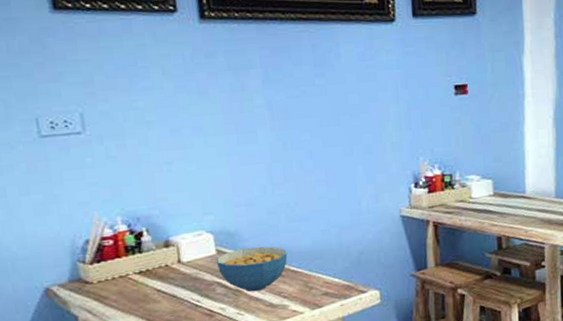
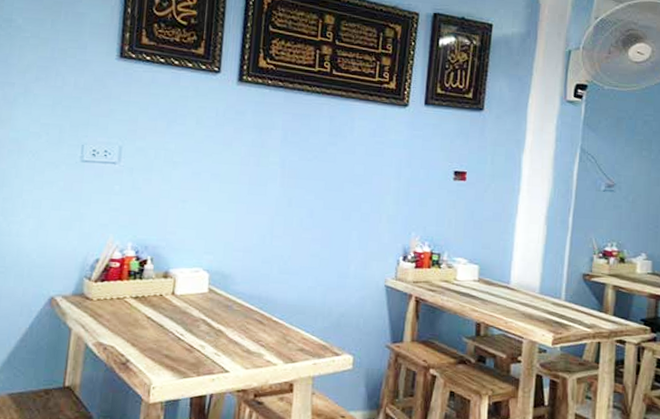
cereal bowl: present [217,246,288,292] -> none [206,291,273,336]

